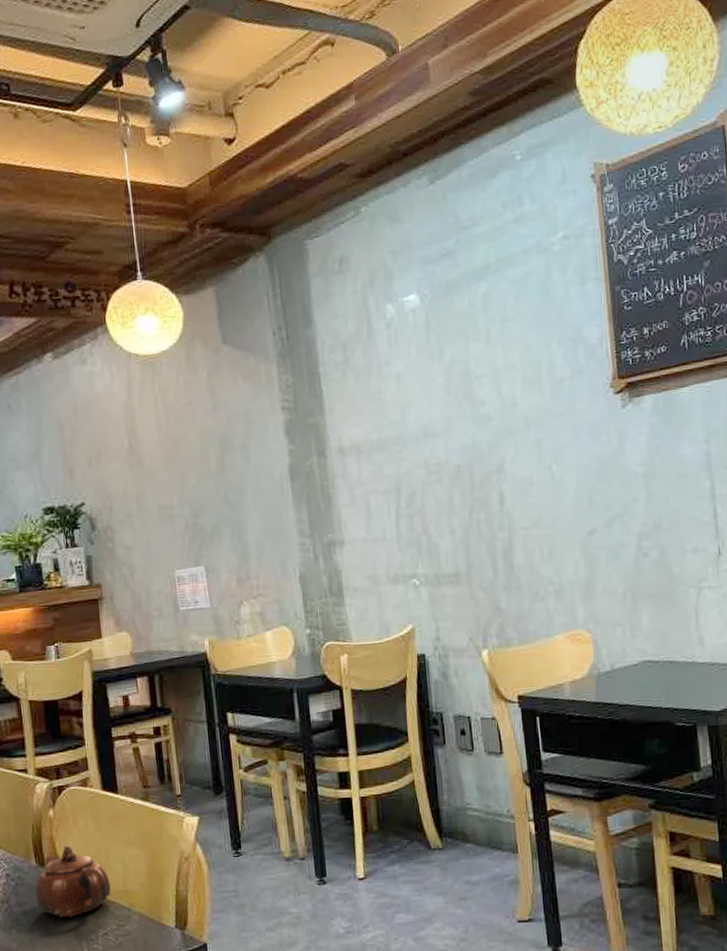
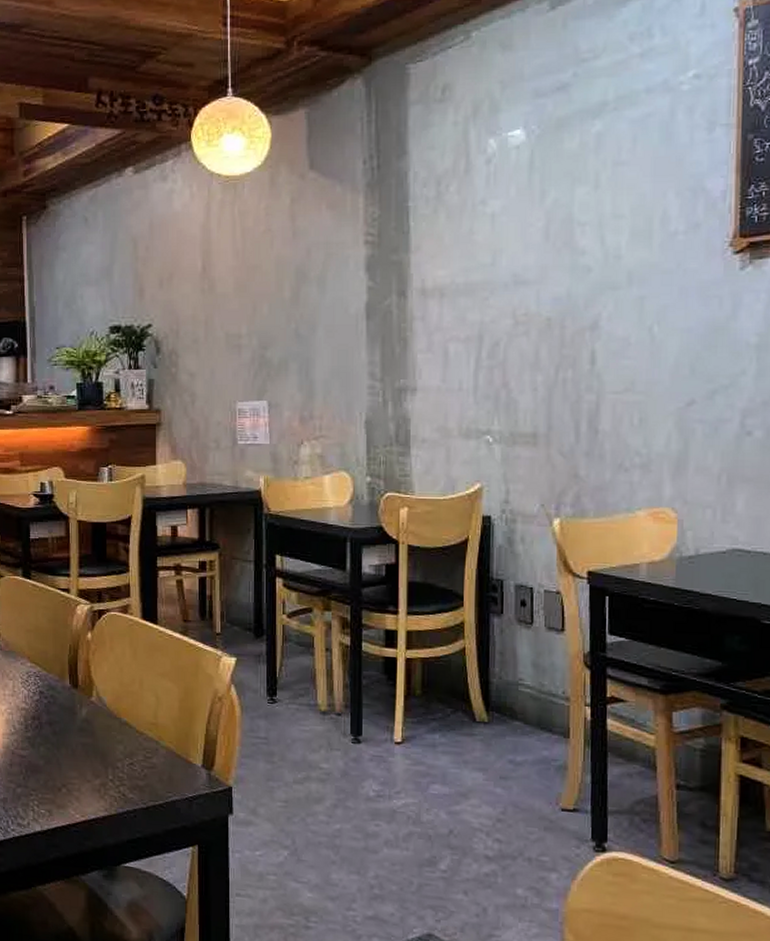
teapot: present [35,845,111,918] -> none [66,670,141,742]

